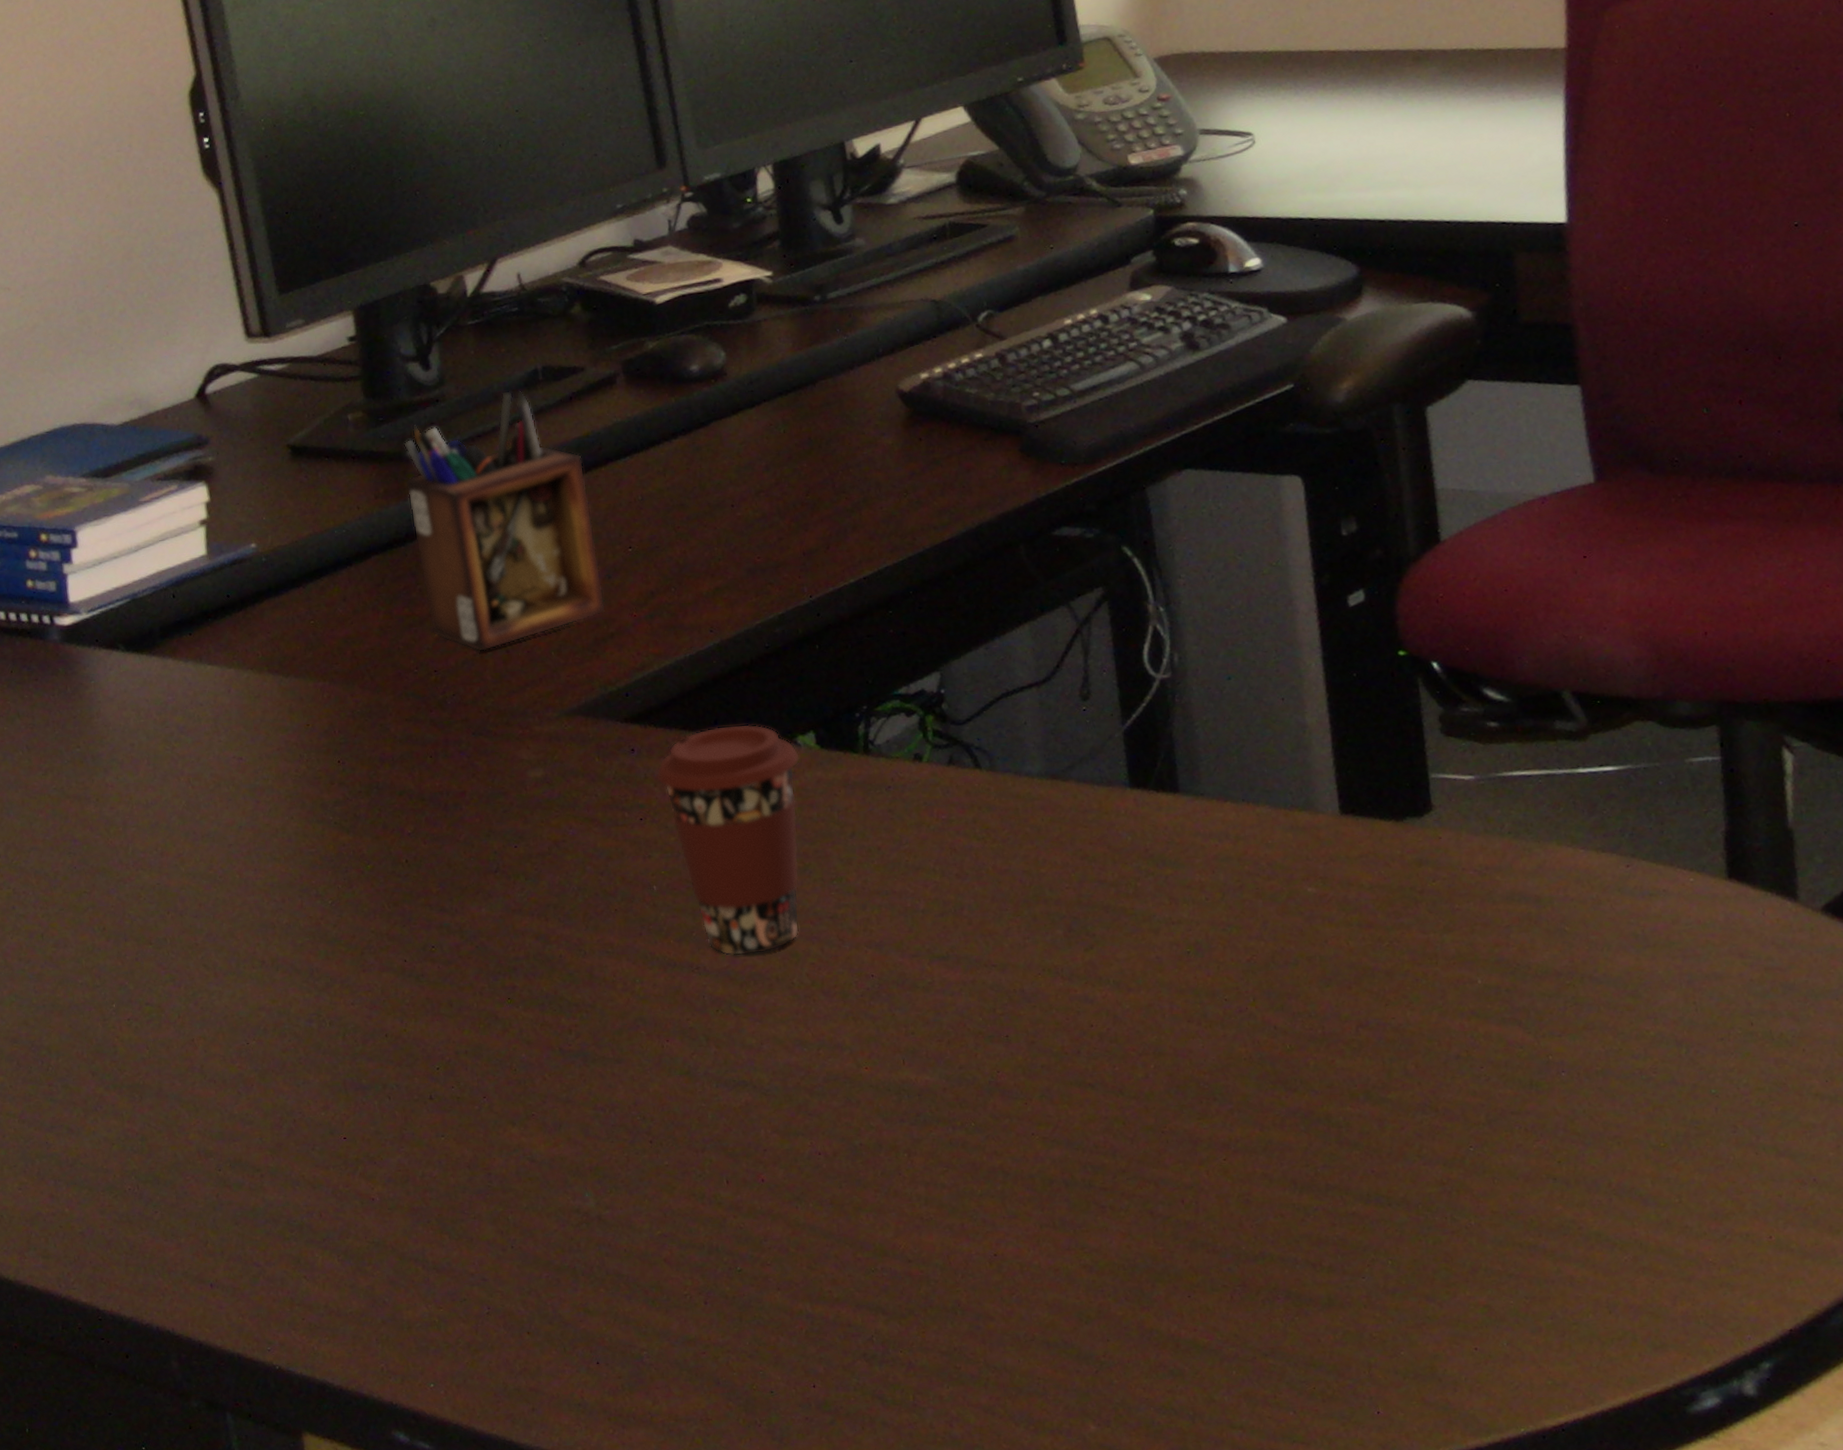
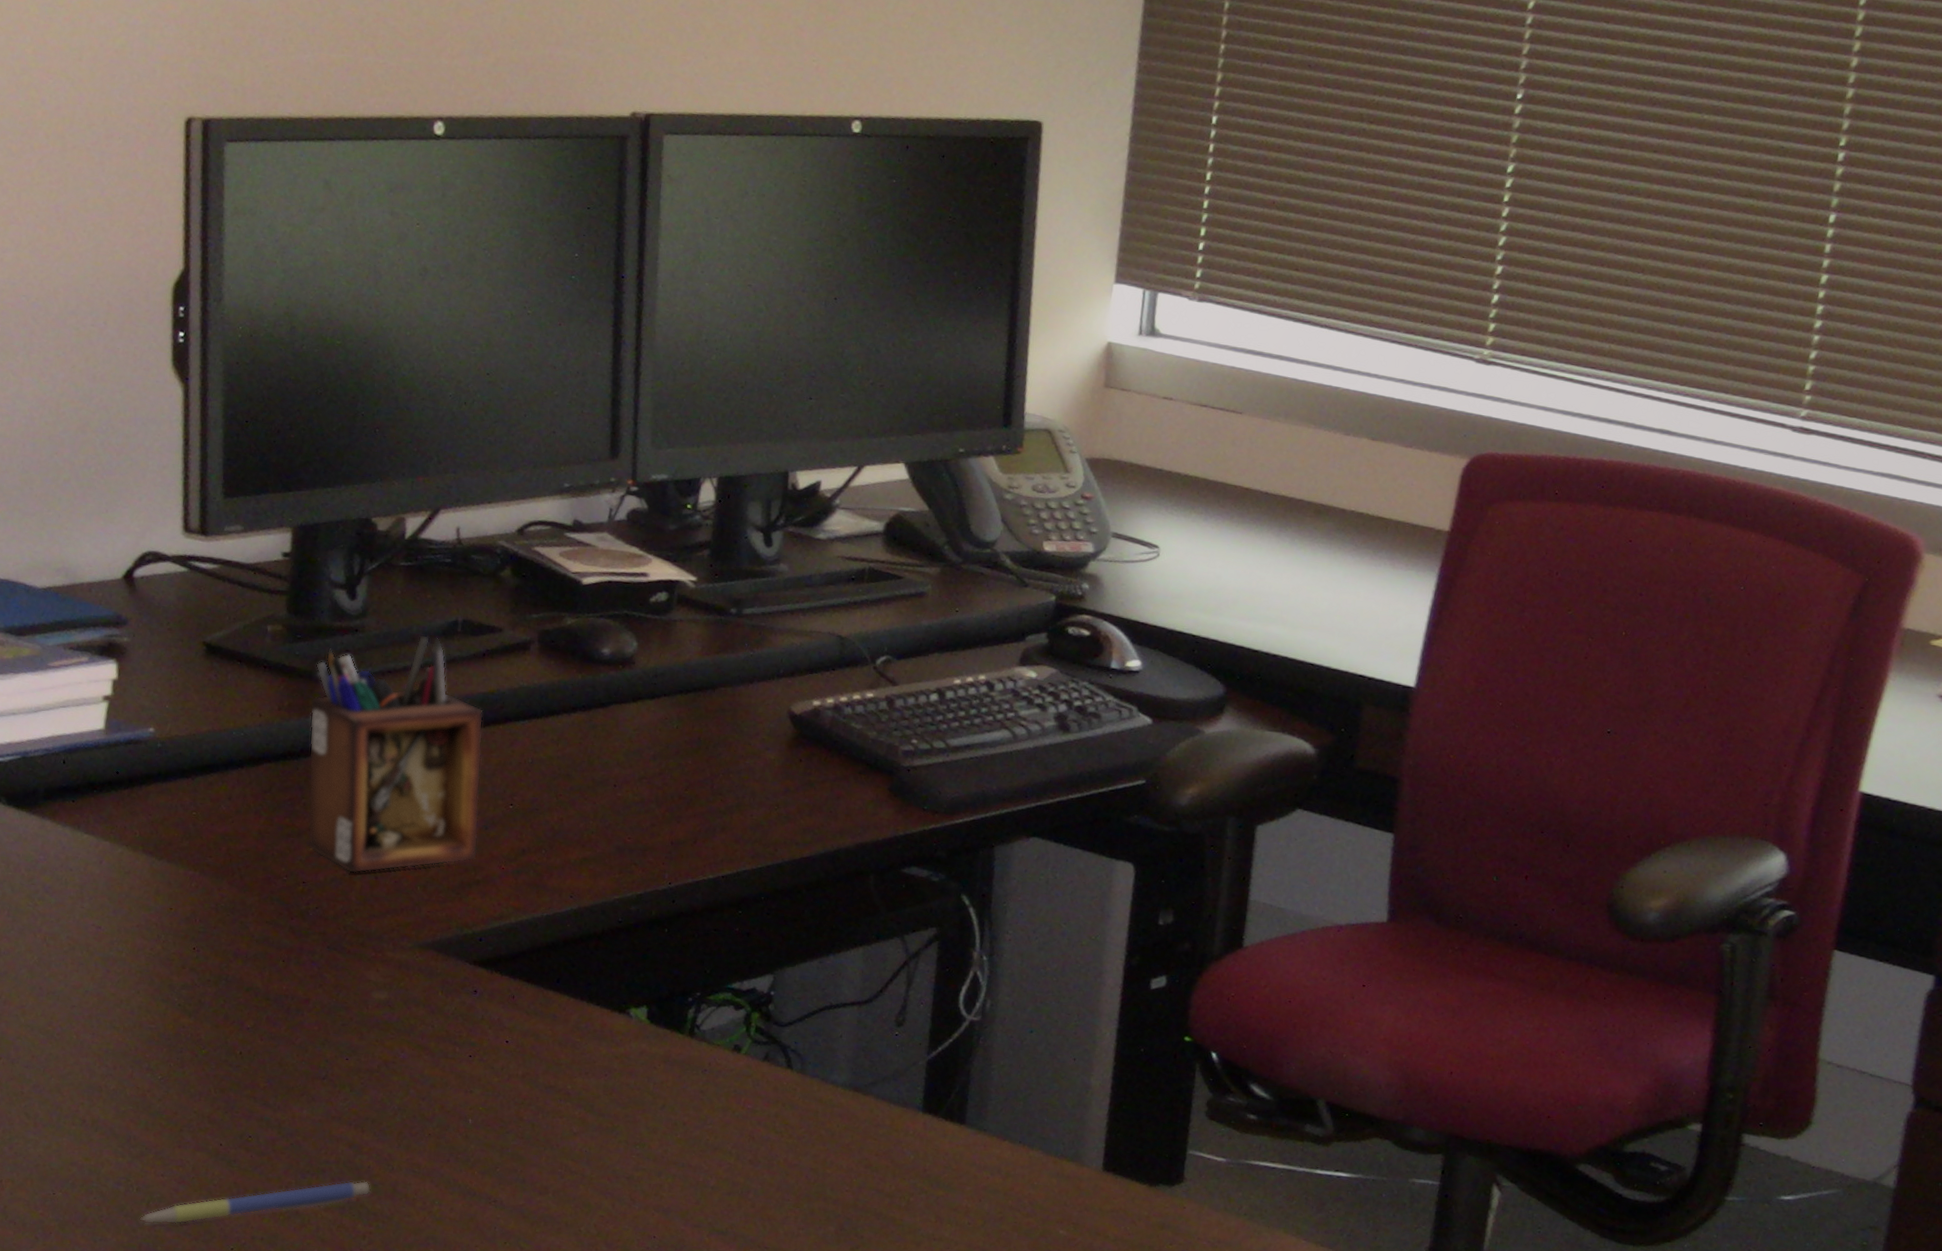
pen: none [339,971,567,1058] -> present [140,1180,371,1224]
coffee cup: present [655,724,801,956] -> none [492,985,630,1199]

